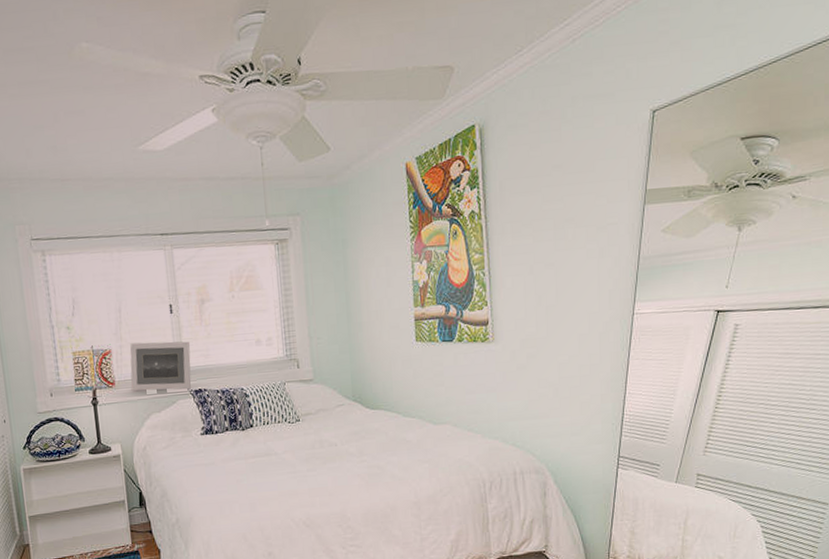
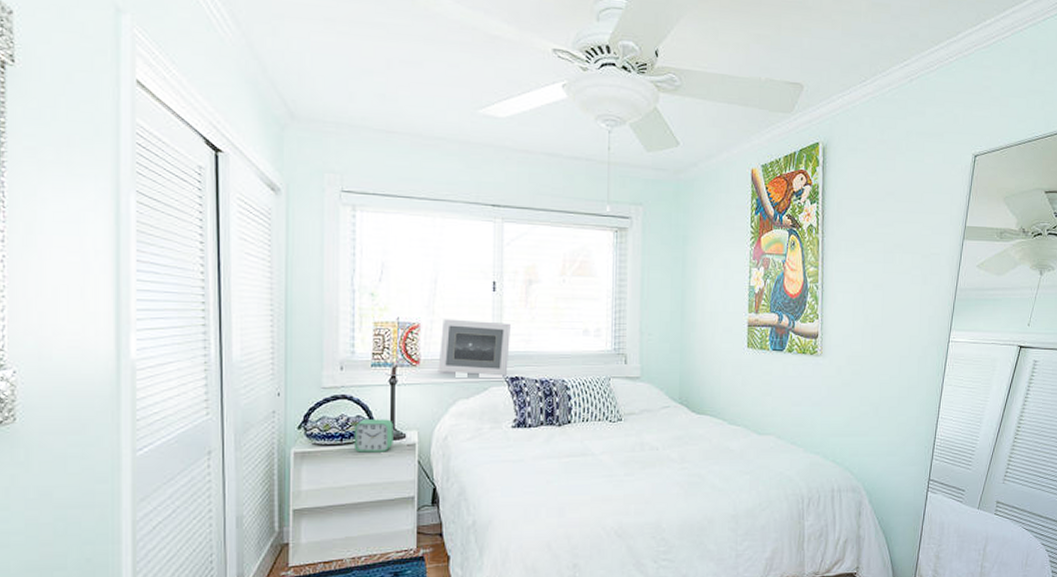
alarm clock: none [67,435,102,466] -> present [353,419,394,453]

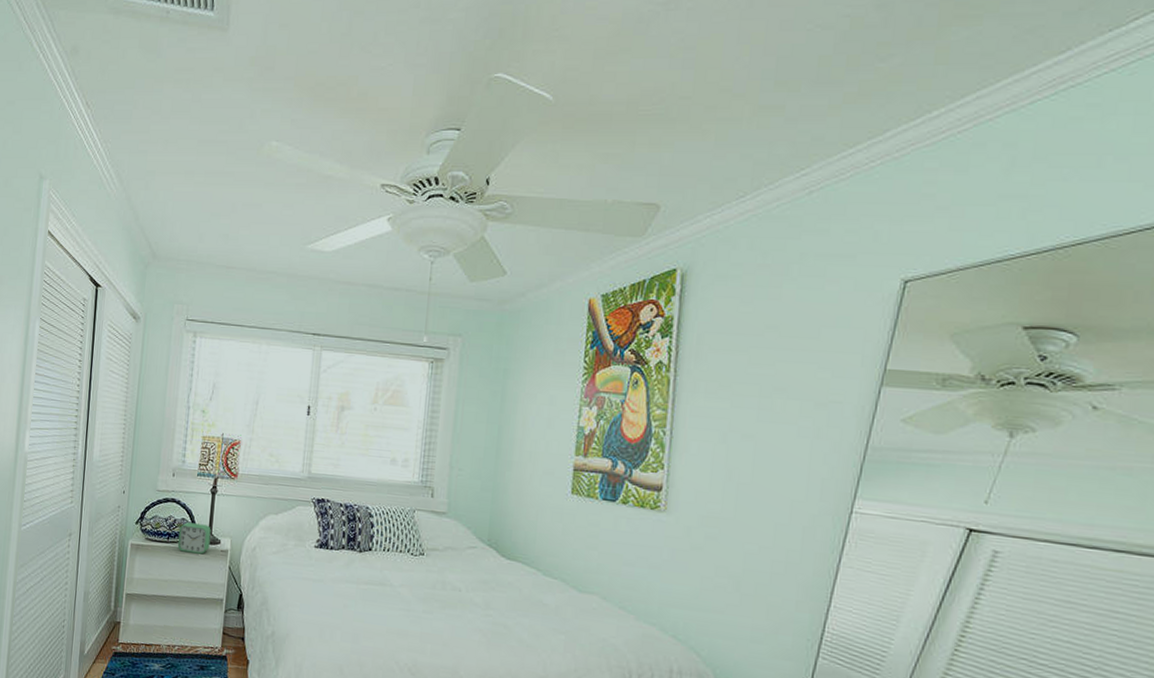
picture frame: present [438,319,512,376] -> none [252,438,322,497]

